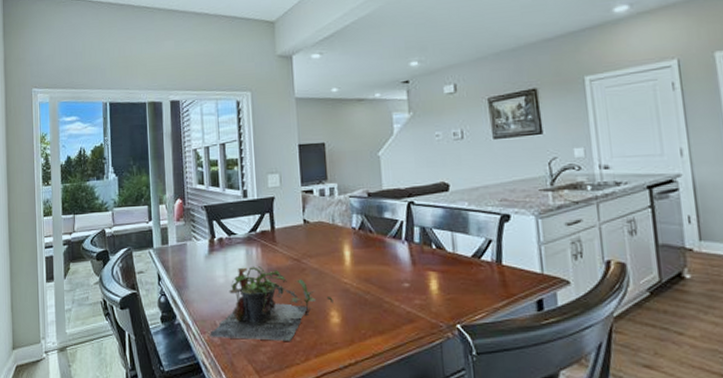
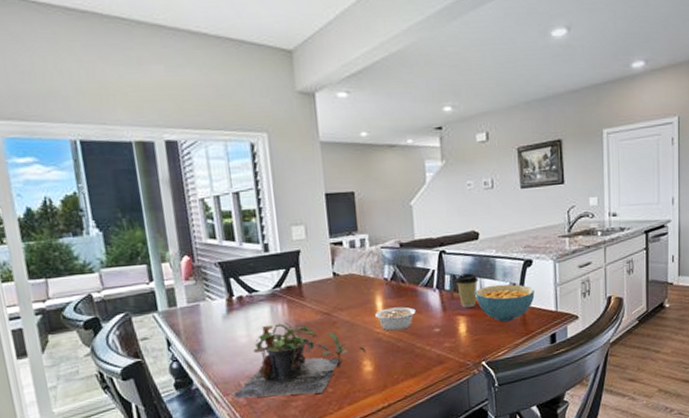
legume: none [343,257,386,282] -> present [375,307,417,331]
coffee cup: none [425,226,450,263] -> present [455,273,479,308]
cereal bowl: none [447,239,515,282] -> present [475,284,535,322]

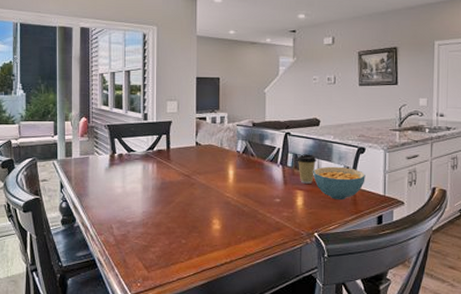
plant: present [232,323,366,399] -> none [105,180,216,243]
legume: present [375,307,417,331] -> none [227,177,262,197]

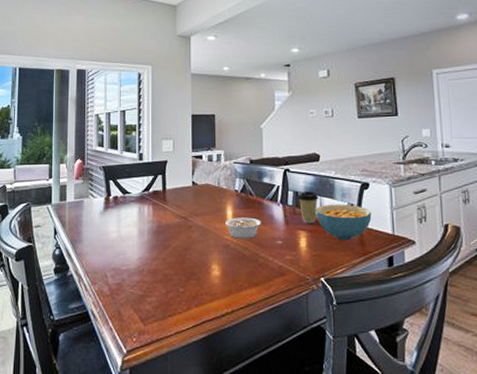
legume: none [227,177,262,197] -> present [225,217,262,239]

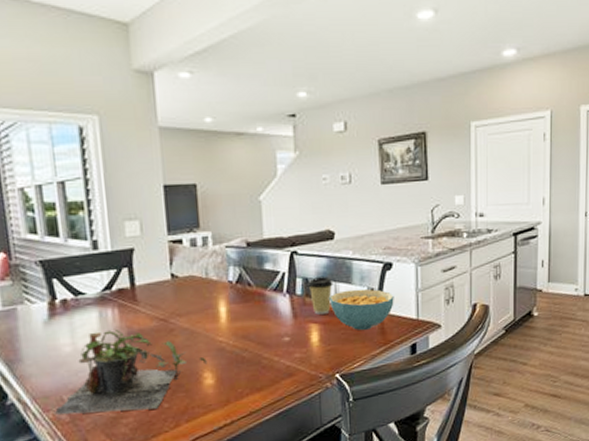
plant: none [99,223,215,292] -> present [53,330,207,415]
legume: present [225,217,262,239] -> none [218,313,265,340]

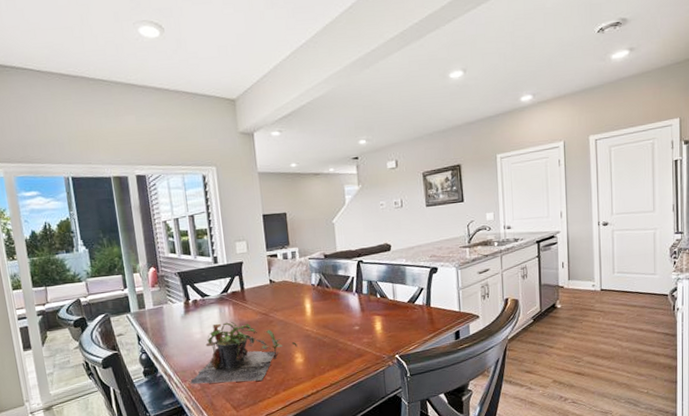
coffee cup: present [308,276,333,315] -> none [371,279,392,309]
cereal bowl: present [329,288,394,331] -> none [389,288,440,321]

